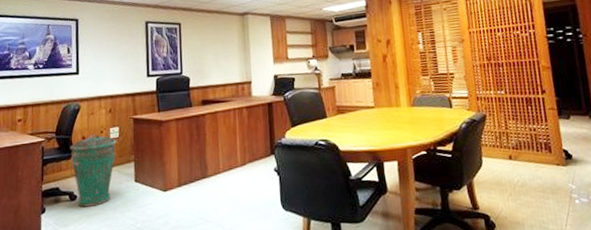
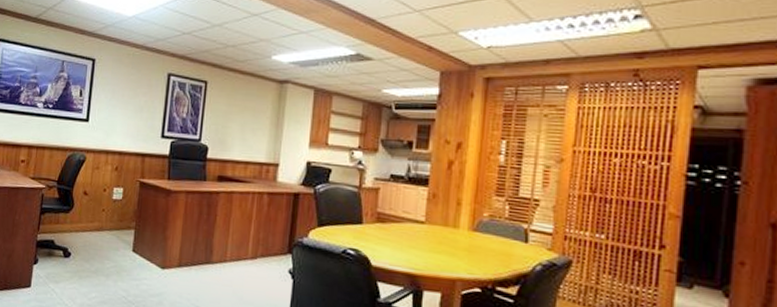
trash can: present [70,135,117,208] -> none [67,191,119,269]

